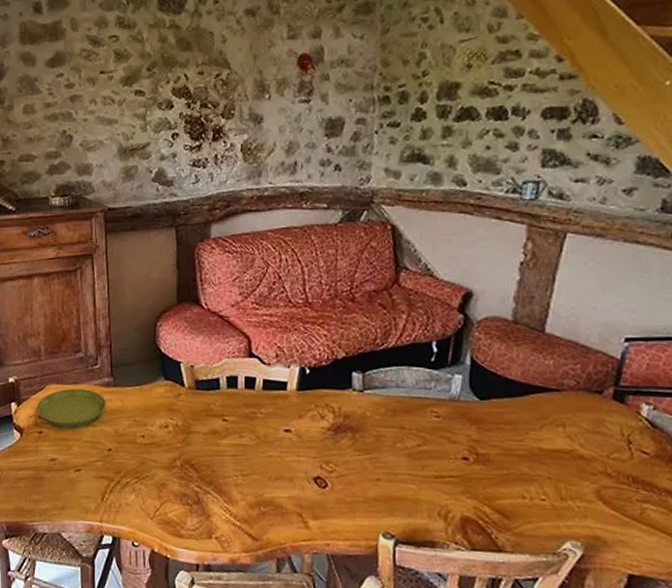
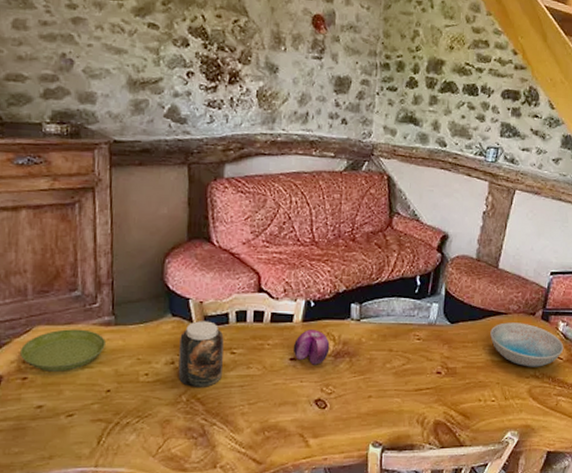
jar: none [172,385,215,454] -> present [178,321,224,387]
fruit: none [287,399,329,439] -> present [293,330,330,365]
dish: none [536,401,651,462] -> present [490,322,564,367]

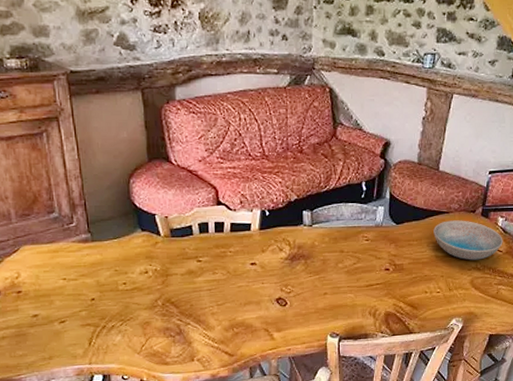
saucer: present [20,329,106,371] -> none [12,247,85,285]
jar: present [178,321,224,387] -> none [150,234,191,293]
fruit: present [293,330,330,365] -> none [252,236,286,268]

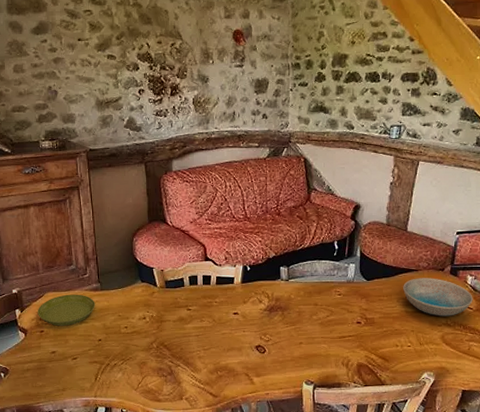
saucer: none [12,247,85,285] -> present [38,294,95,326]

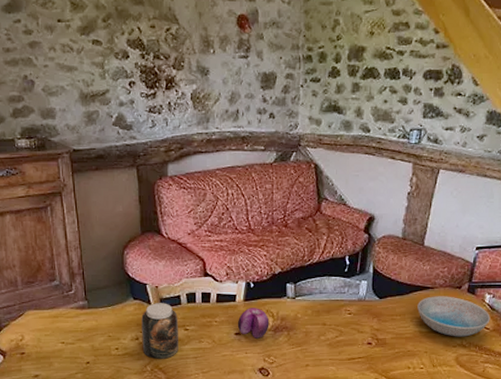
saucer: present [38,294,95,326] -> none [17,312,82,348]
jar: none [148,285,182,337] -> present [141,303,178,359]
fruit: none [235,289,265,318] -> present [237,308,269,339]

